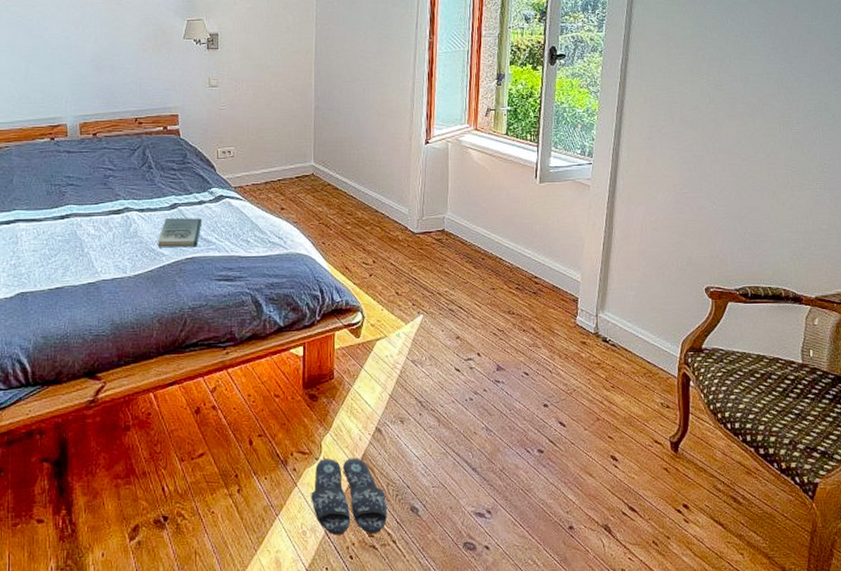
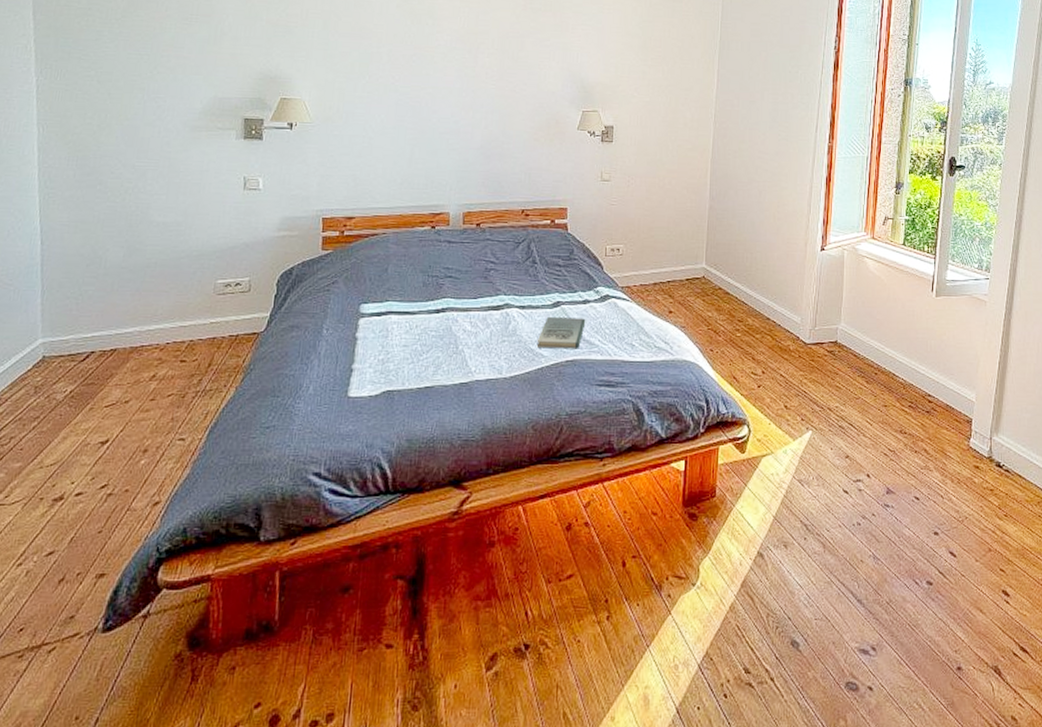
slippers: present [311,458,387,535] -> none [685,584,766,670]

